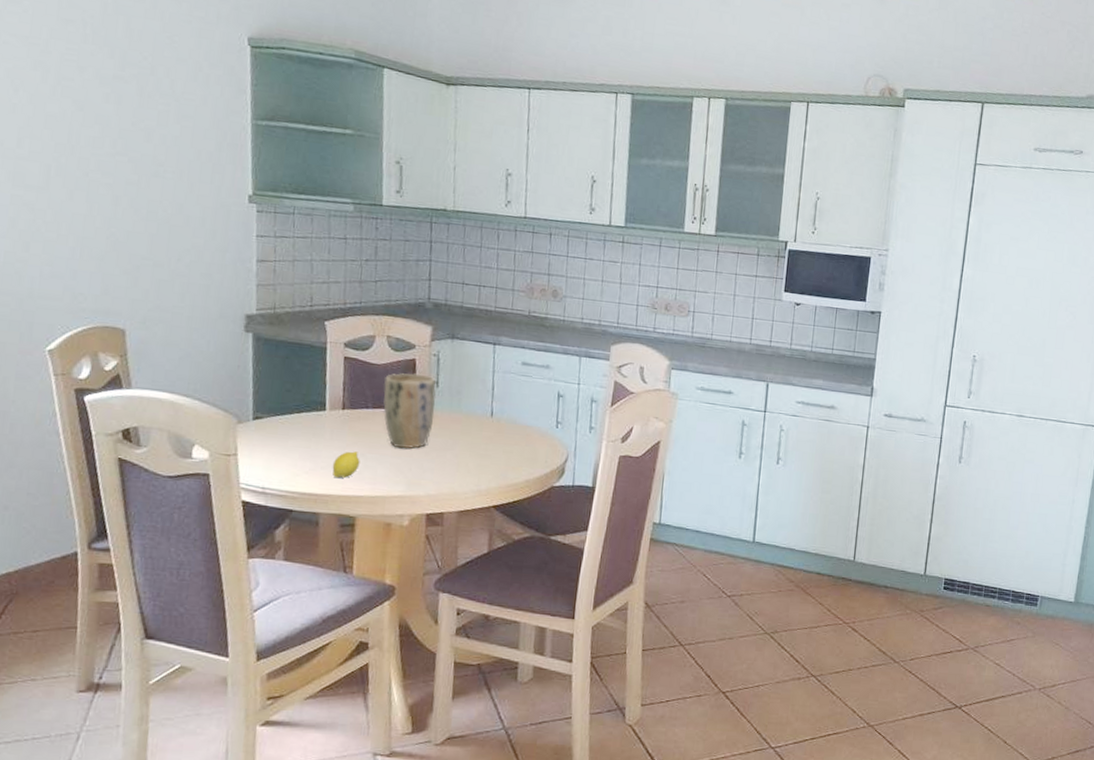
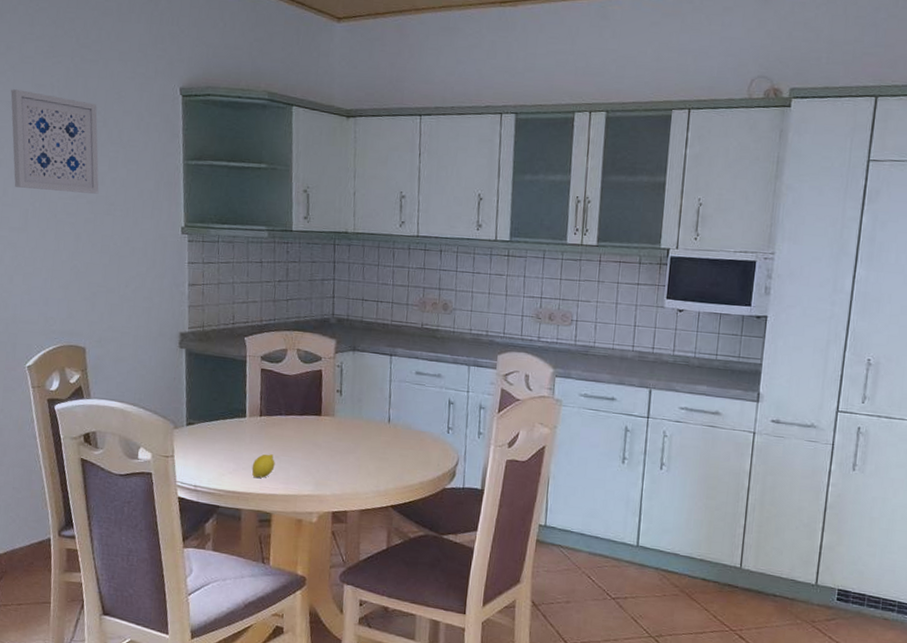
wall art: none [28,22,145,152] -> present [10,89,99,194]
plant pot: present [383,373,437,449] -> none [294,383,340,452]

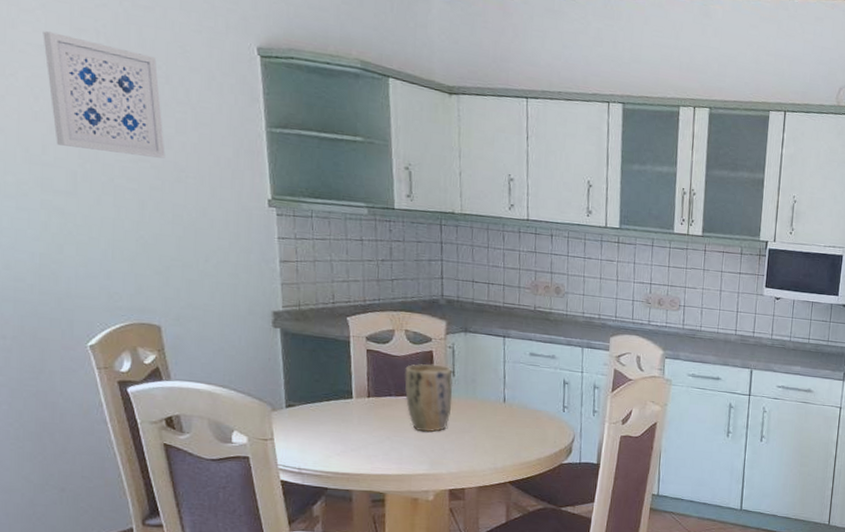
fruit: present [251,454,275,478] -> none [361,435,387,459]
plant pot: none [294,383,340,452] -> present [404,364,453,432]

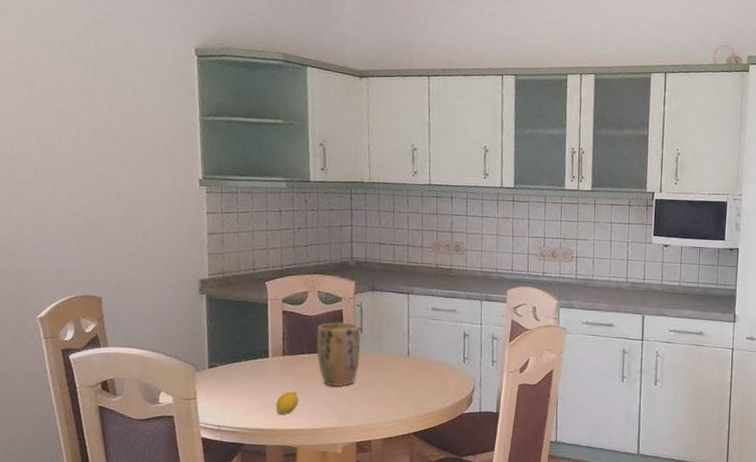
wall art: present [43,31,165,159] -> none [17,47,113,149]
fruit: none [361,435,387,459] -> present [276,391,299,414]

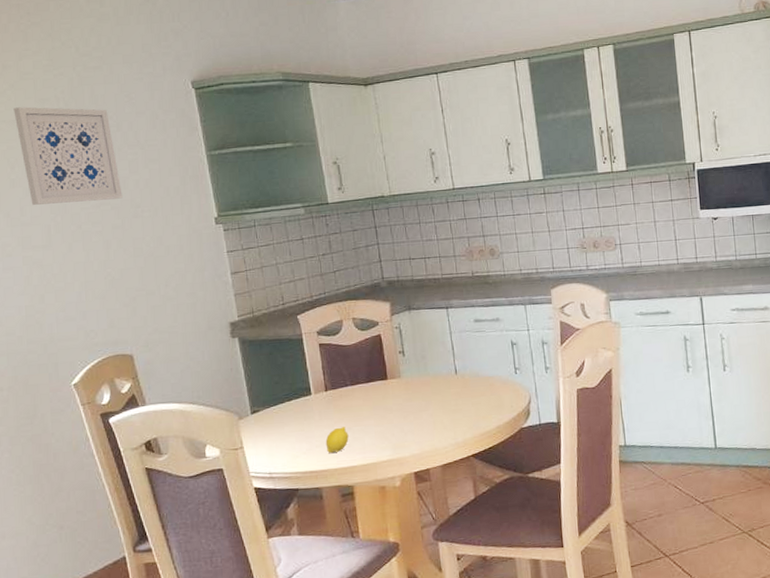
wall art: none [17,47,113,149] -> present [13,107,123,205]
plant pot: present [316,322,361,387] -> none [356,347,406,417]

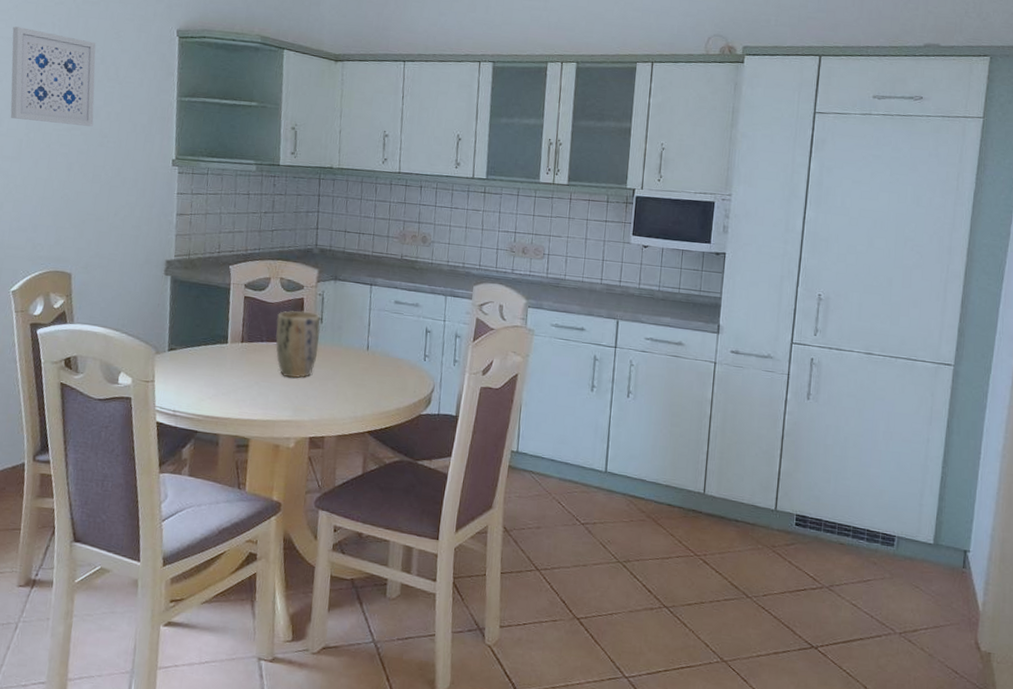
fruit: present [325,427,349,453] -> none [231,379,255,403]
plant pot: none [356,347,406,417] -> present [275,311,321,378]

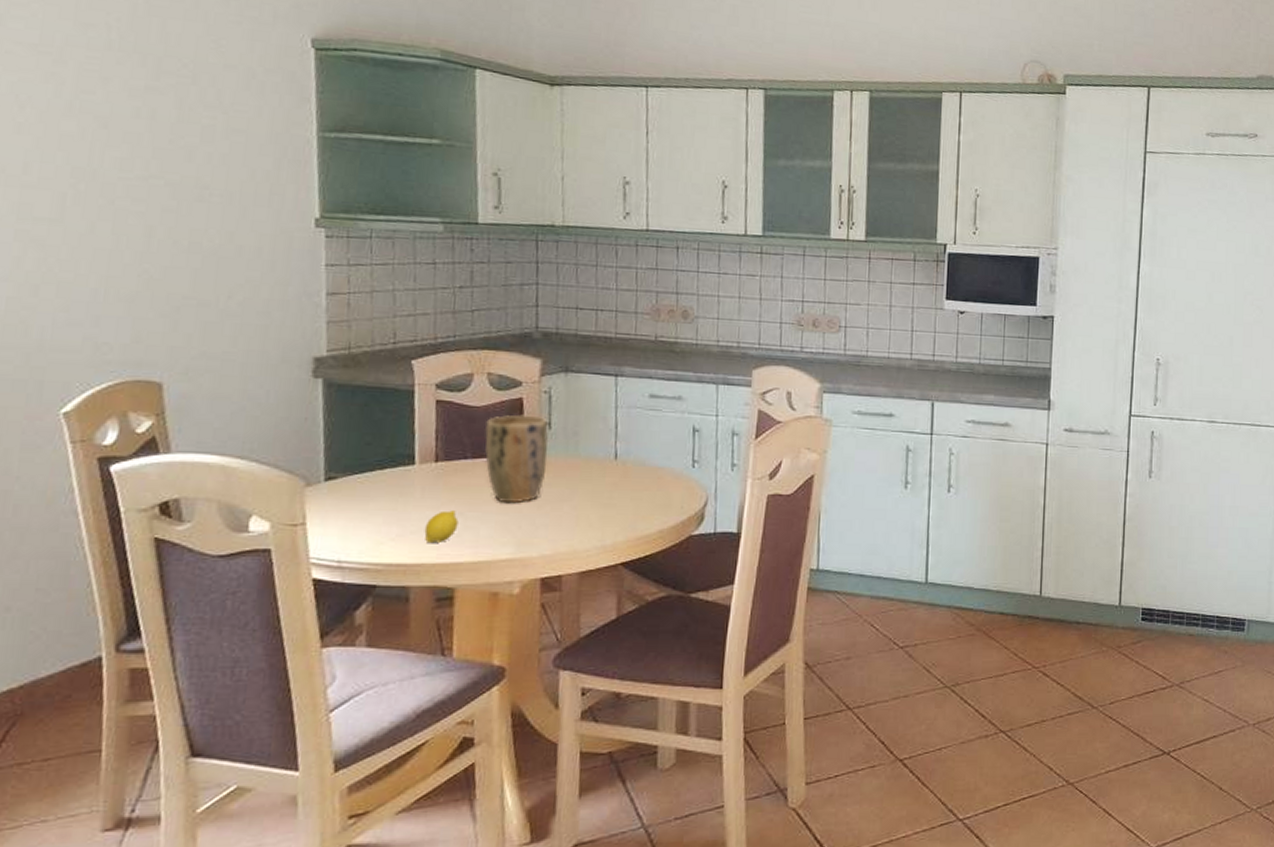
wall art: present [10,26,96,127] -> none [37,27,185,174]
fruit: none [231,379,255,403] -> present [424,510,459,542]

